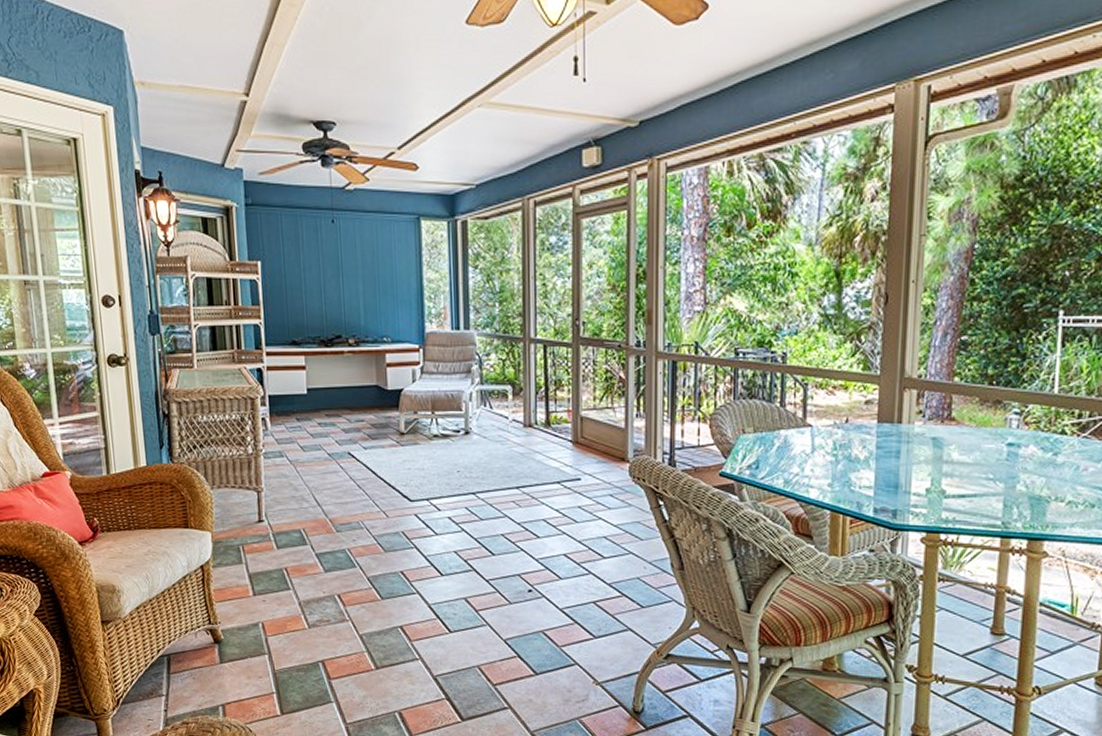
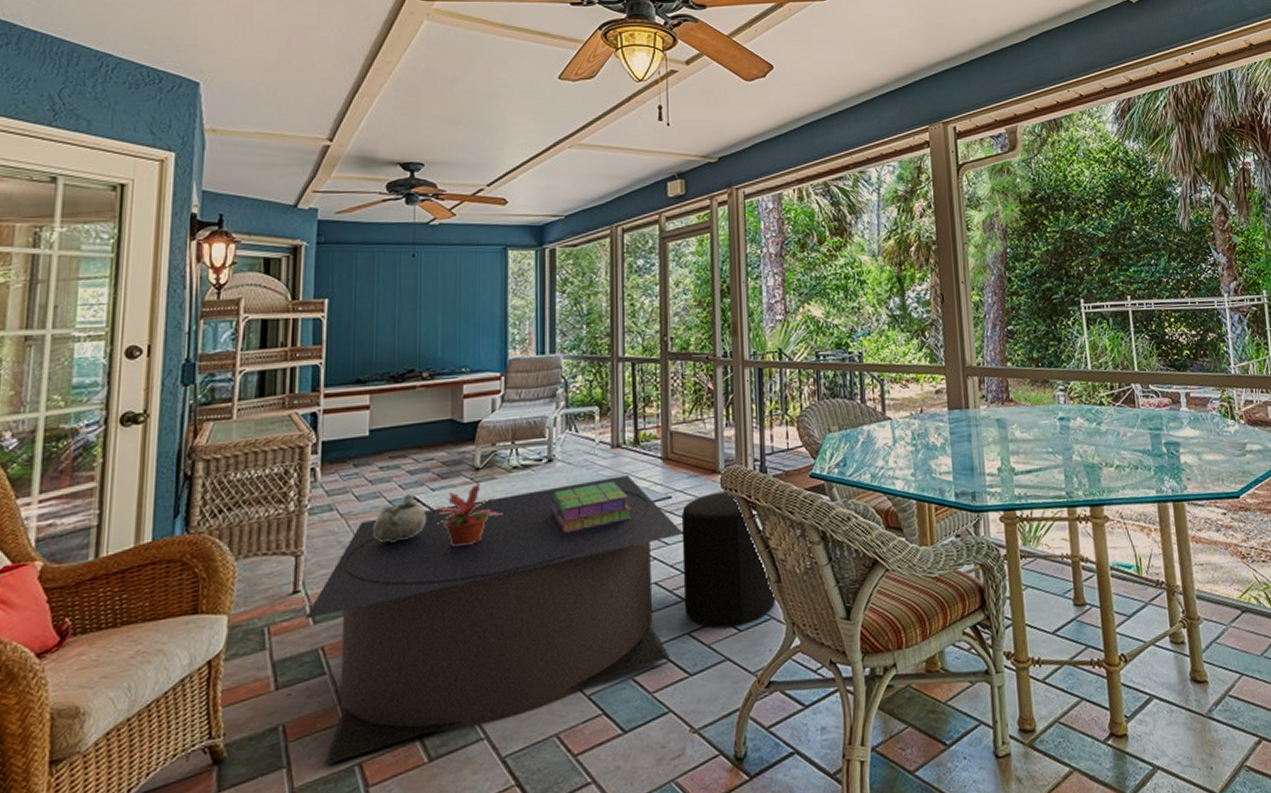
coffee table: none [269,454,591,658] -> present [304,475,683,765]
decorative bowl: none [316,449,362,490] -> present [372,494,427,543]
potted plant: none [367,445,425,501] -> present [434,481,501,548]
stack of books: none [469,458,543,500] -> present [551,481,632,533]
stool: none [589,480,678,603] -> present [681,492,776,629]

